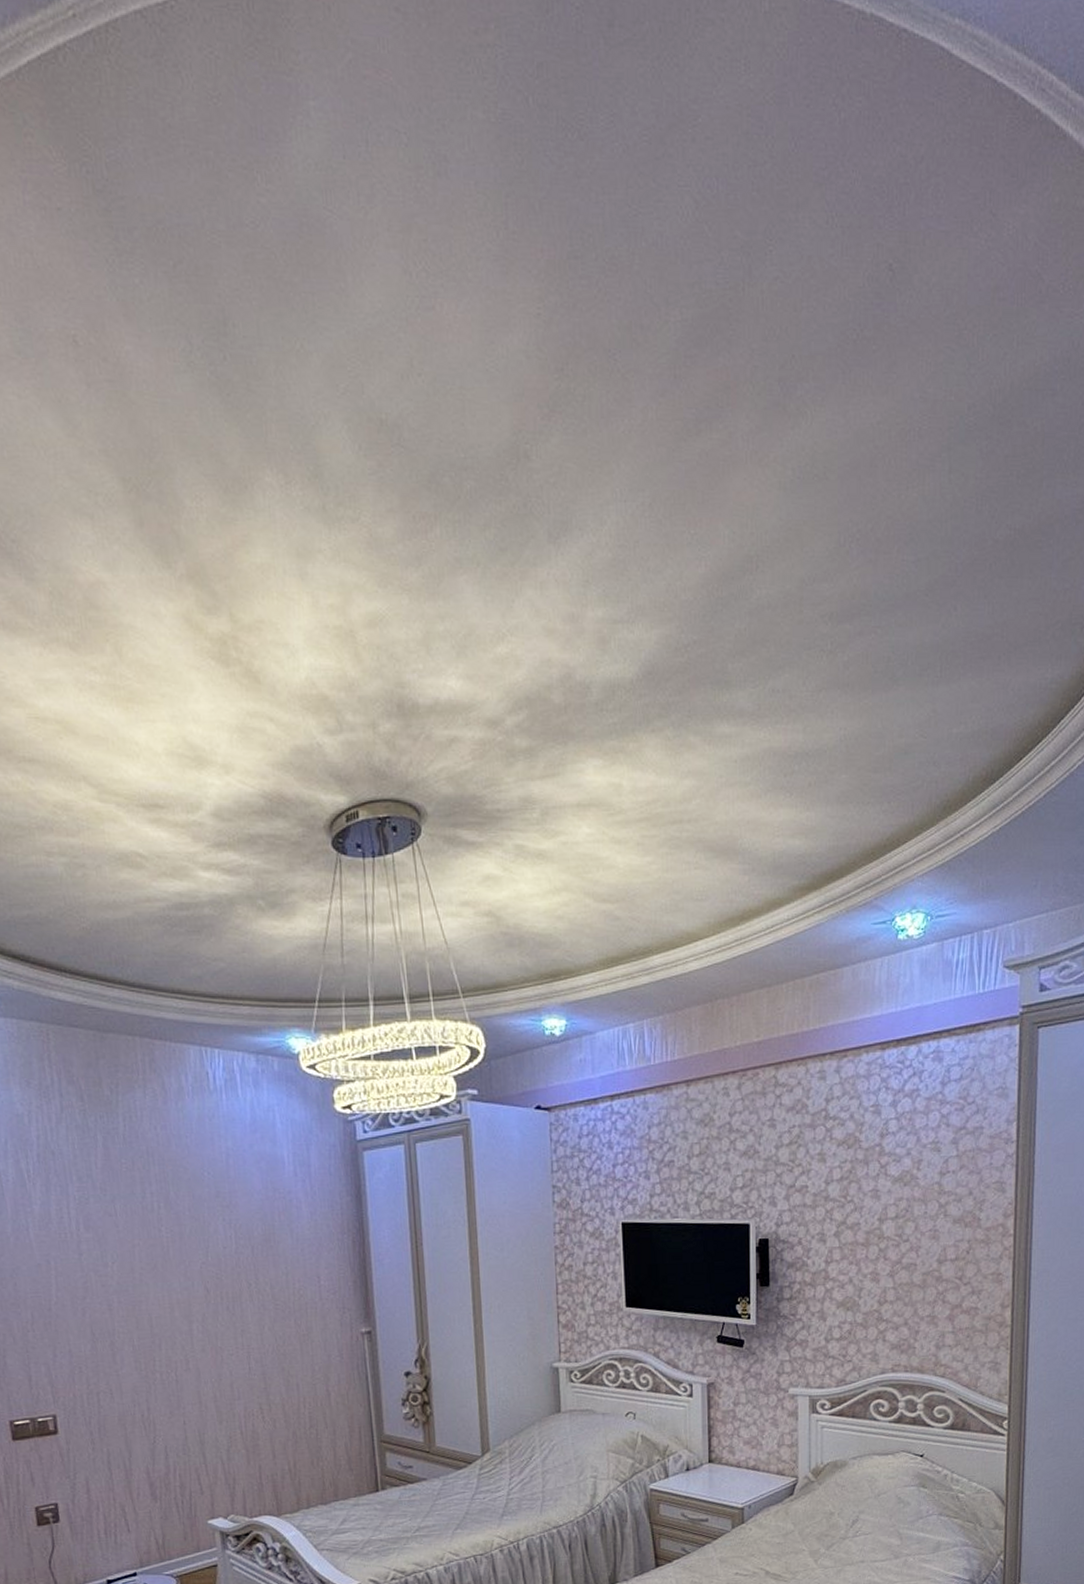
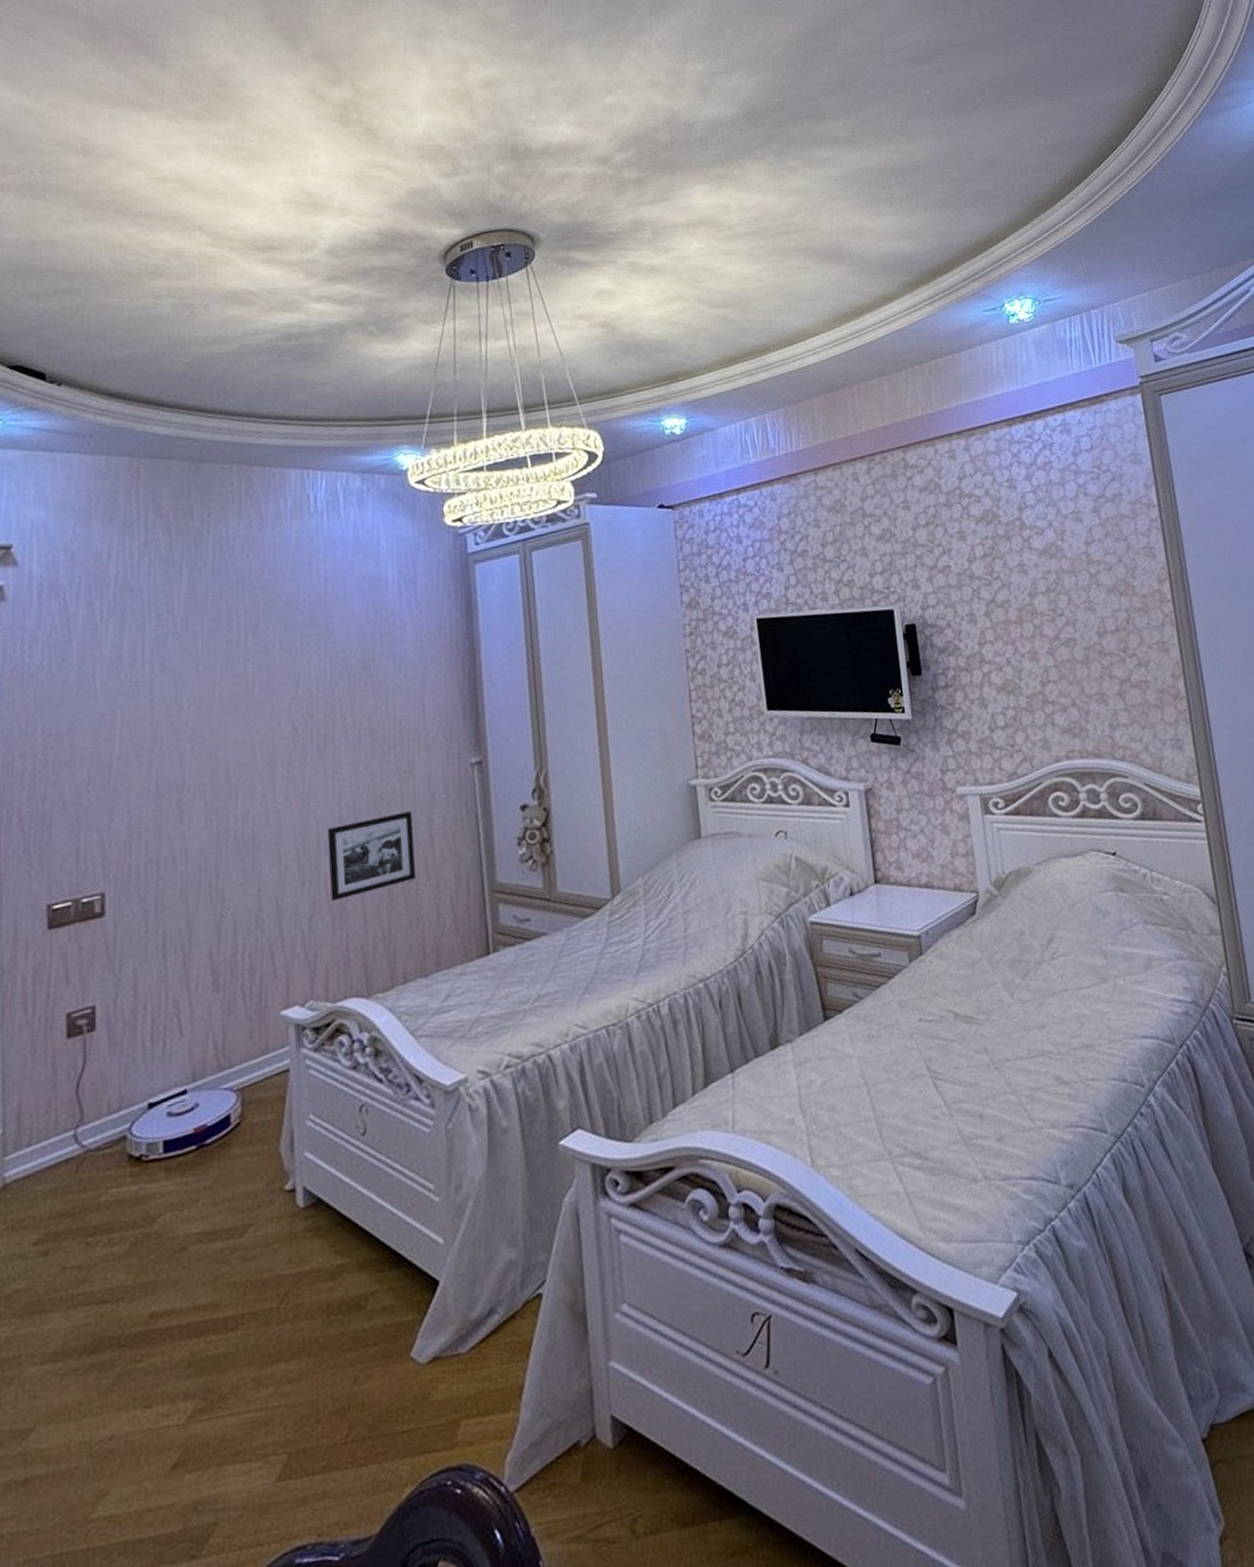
picture frame: none [239,1369,315,1437] -> present [327,811,415,901]

